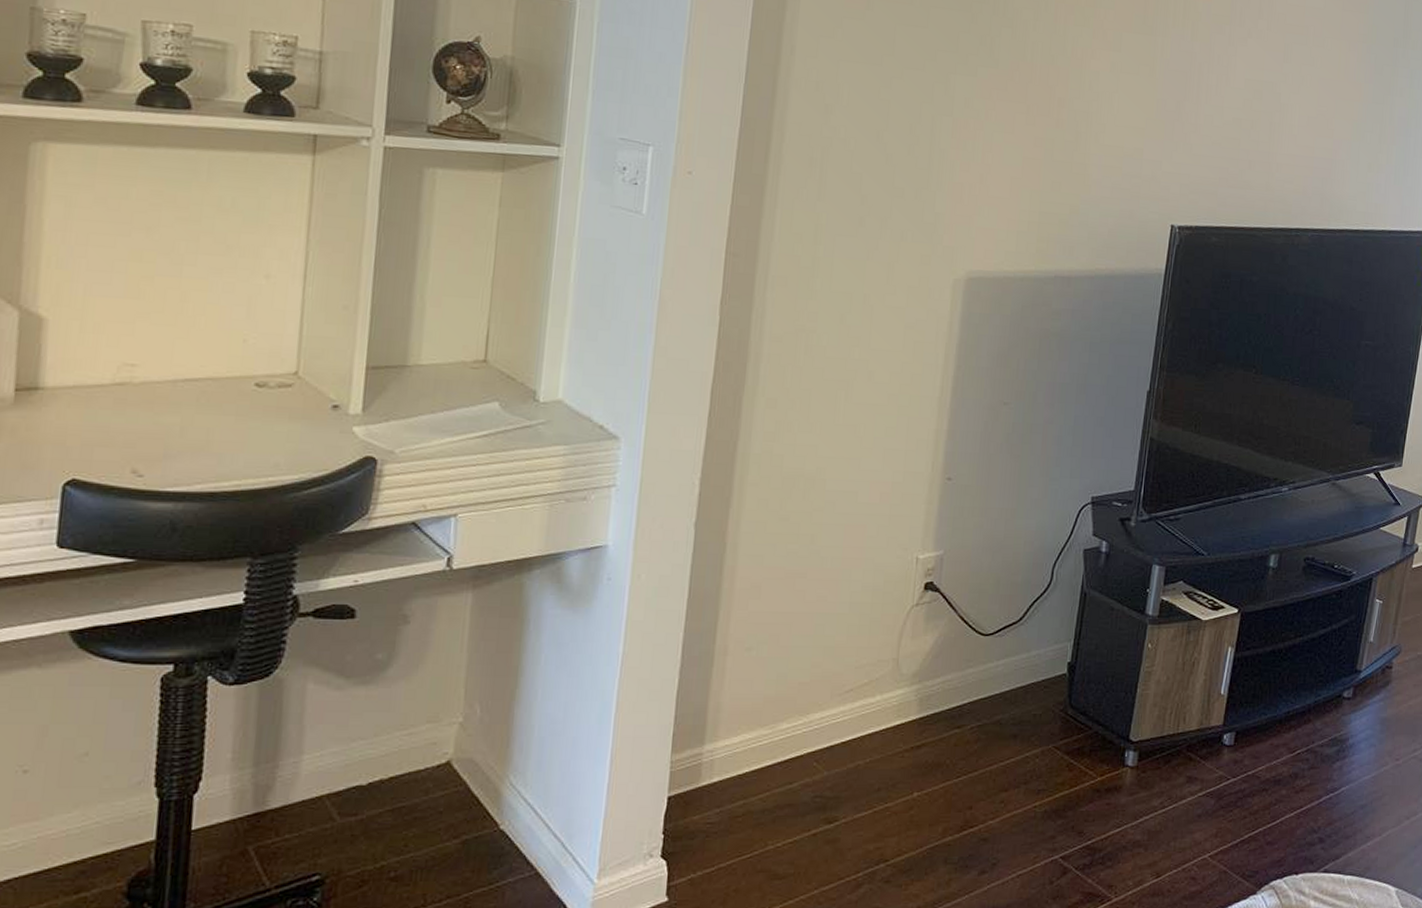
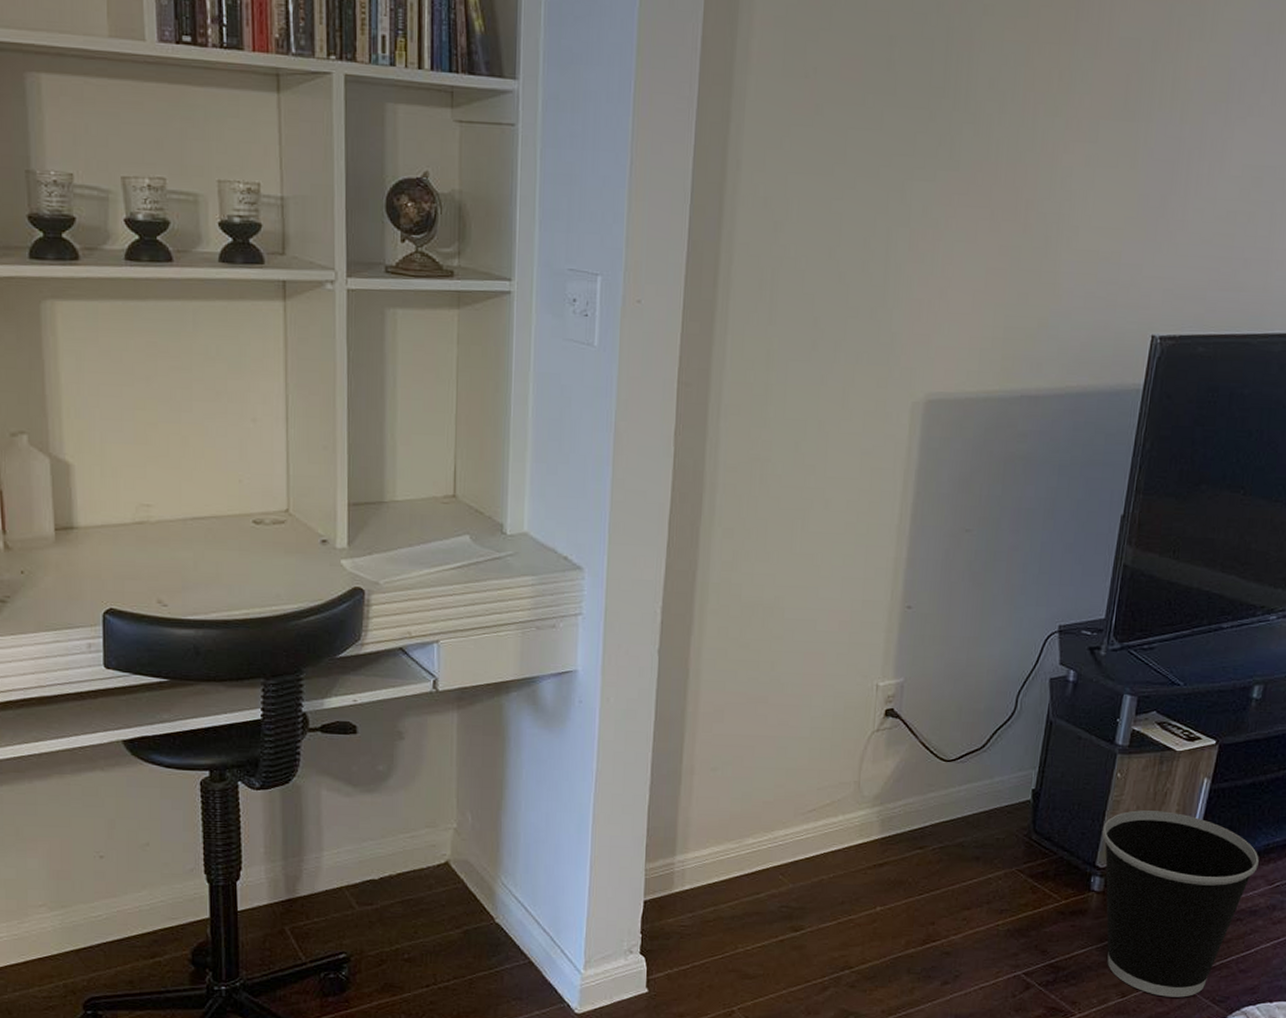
wastebasket: none [1135,681,1281,875] -> present [1102,810,1259,997]

